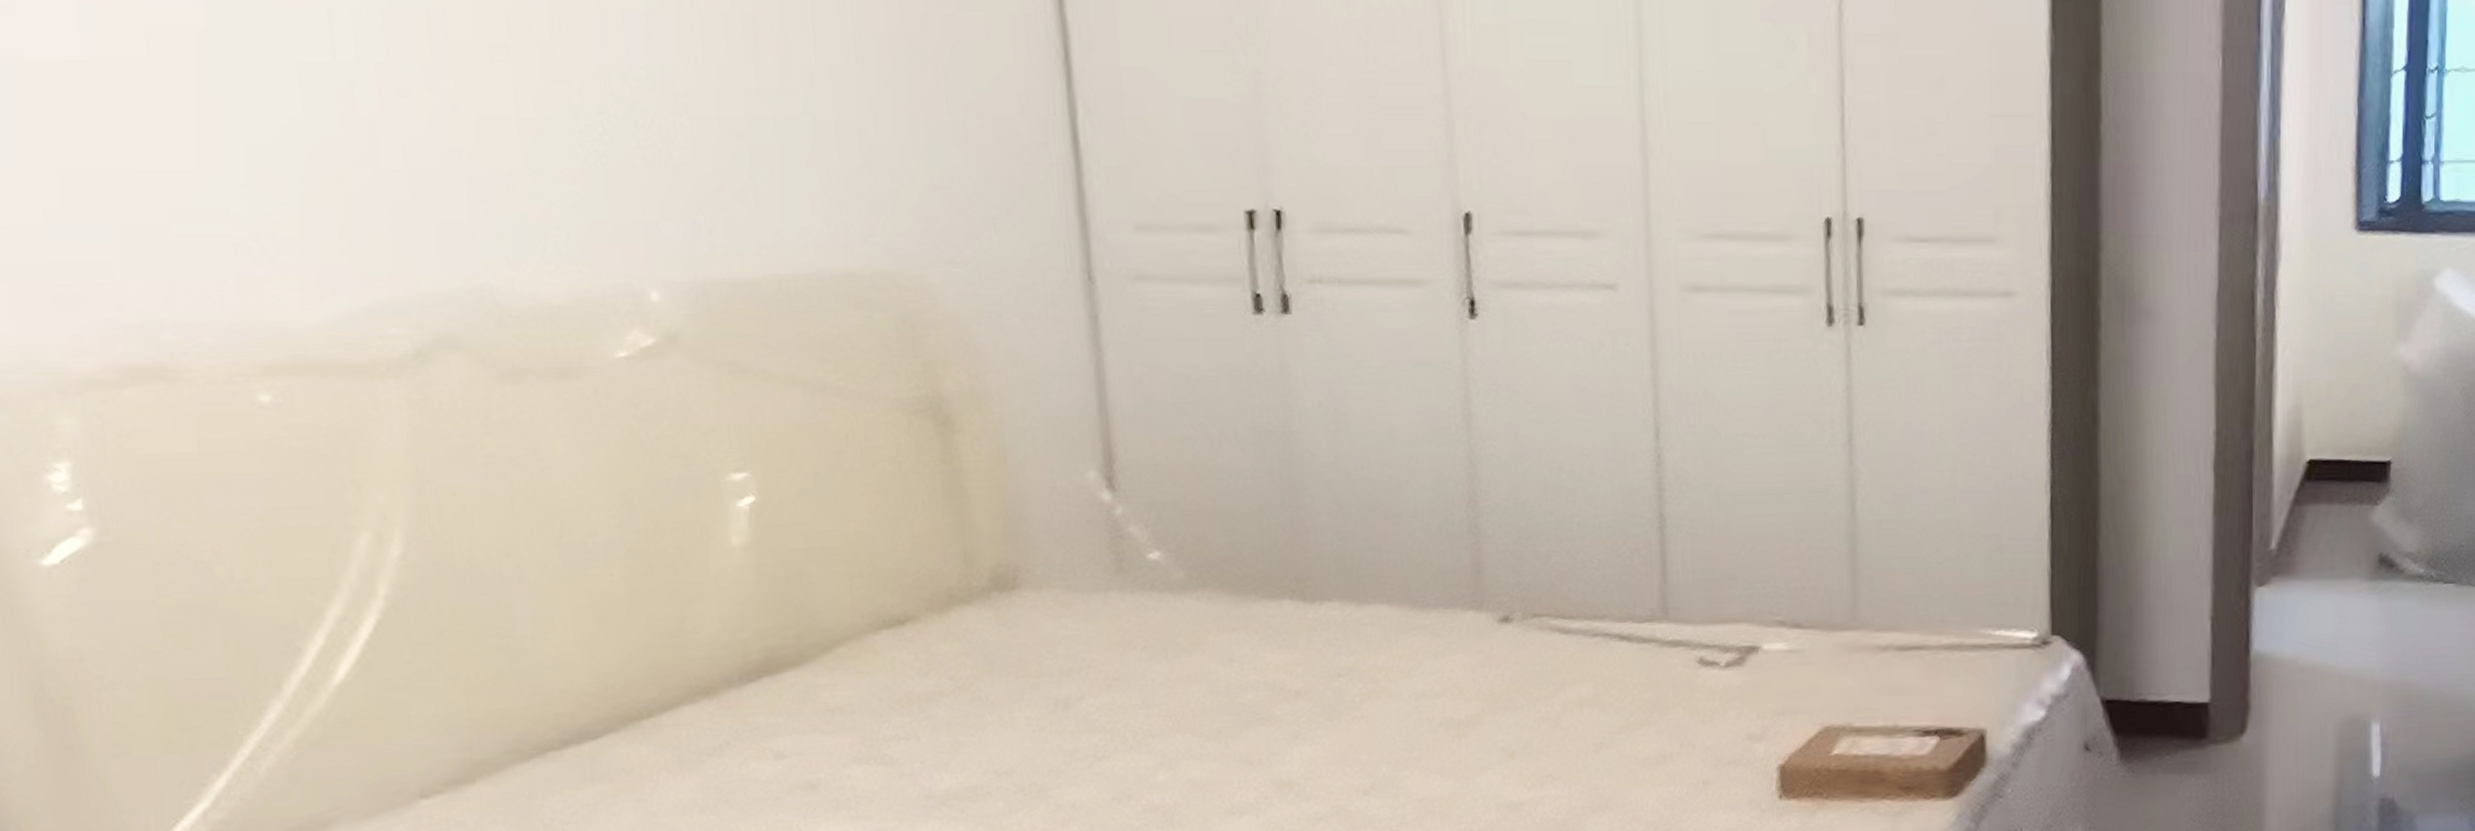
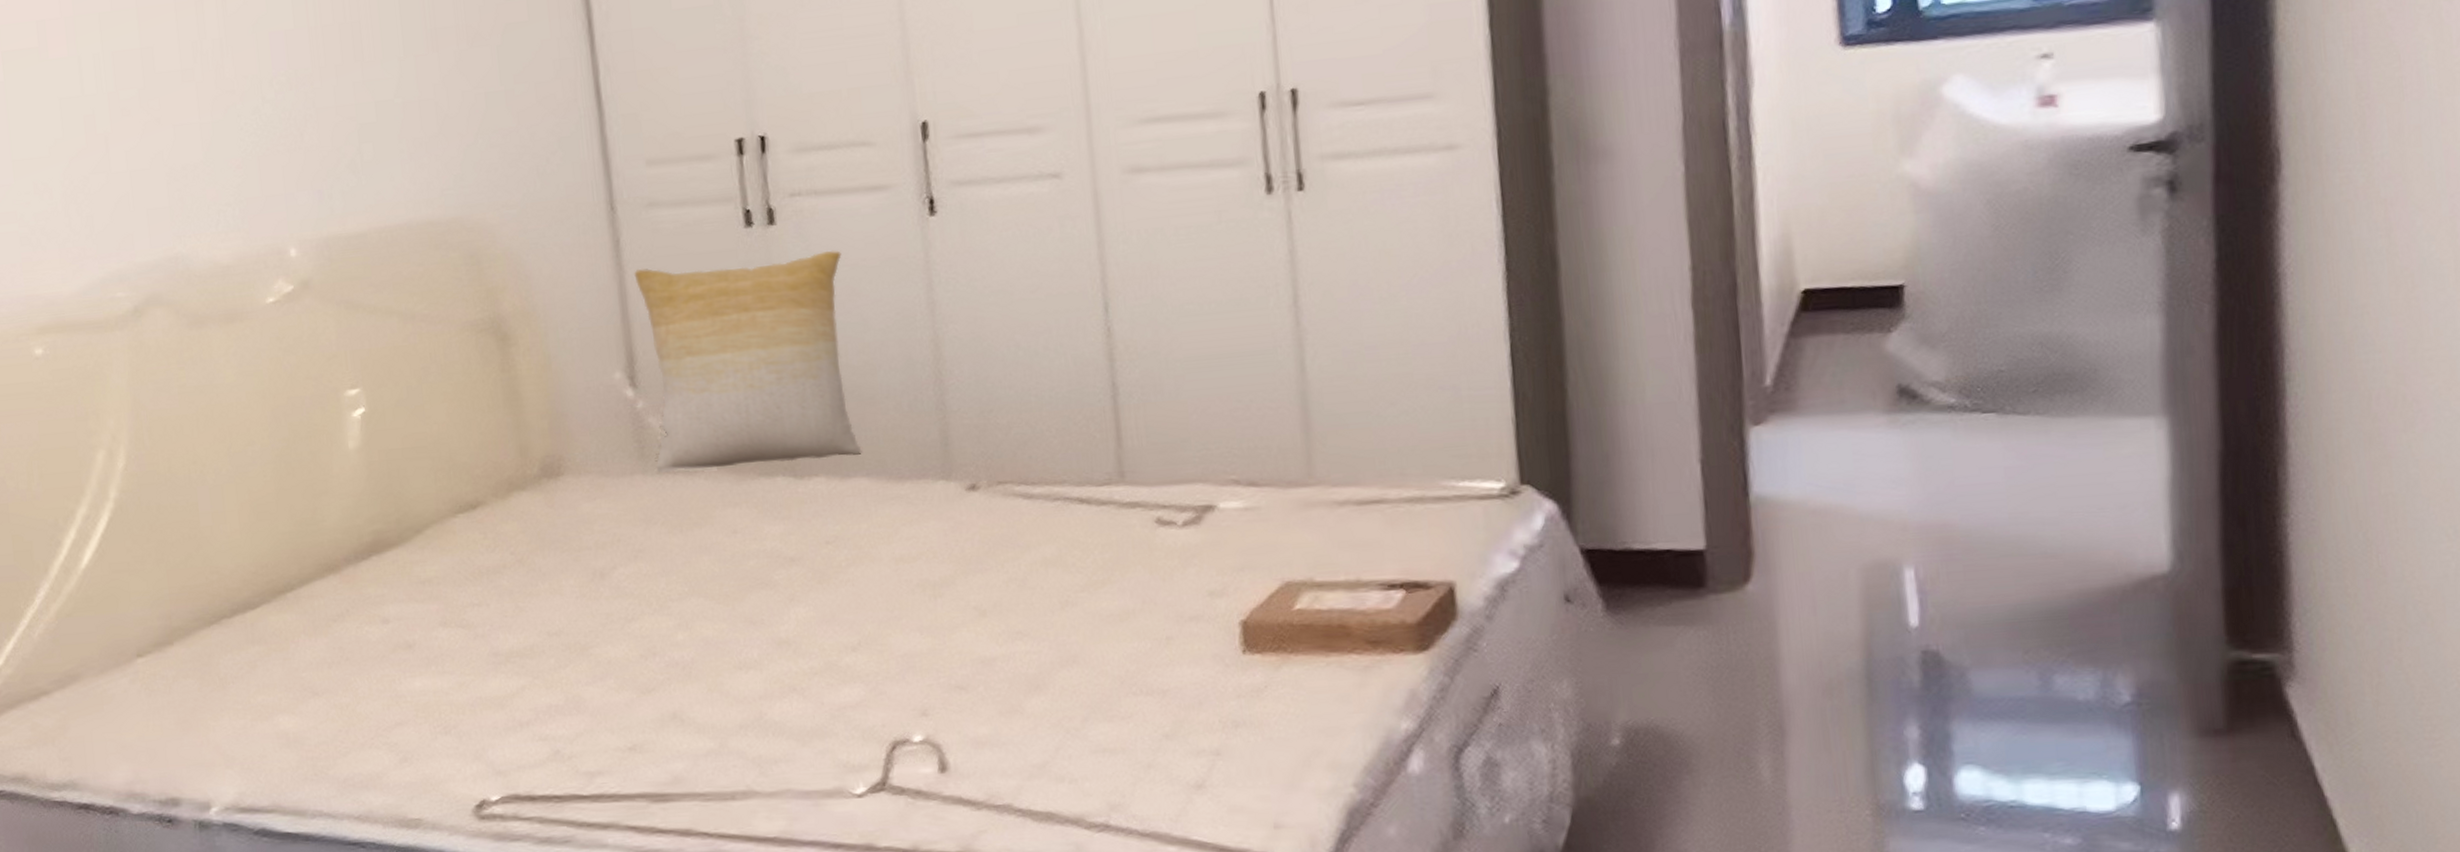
pillow: none [1115,348,1383,592] -> present [634,250,862,474]

